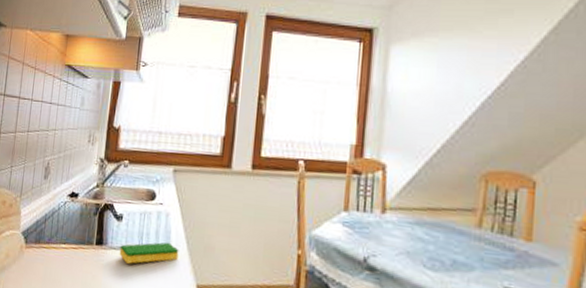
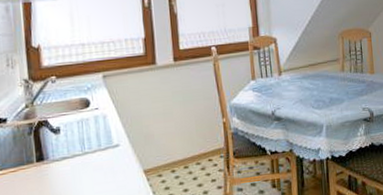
dish sponge: present [119,242,179,264] -> none [62,141,123,171]

